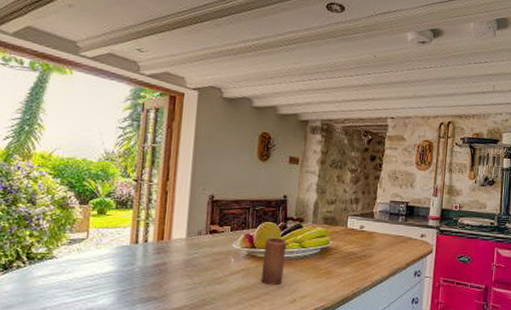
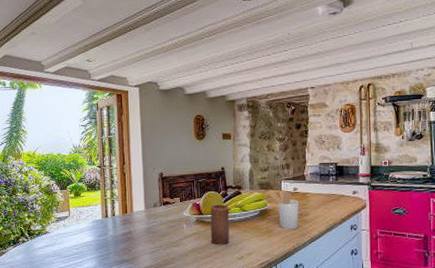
utensil holder: none [331,225,364,272] -> present [267,189,299,230]

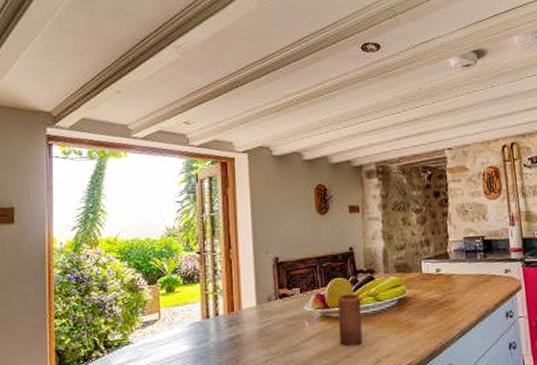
utensil holder: present [267,189,299,230] -> none [405,272,445,321]

